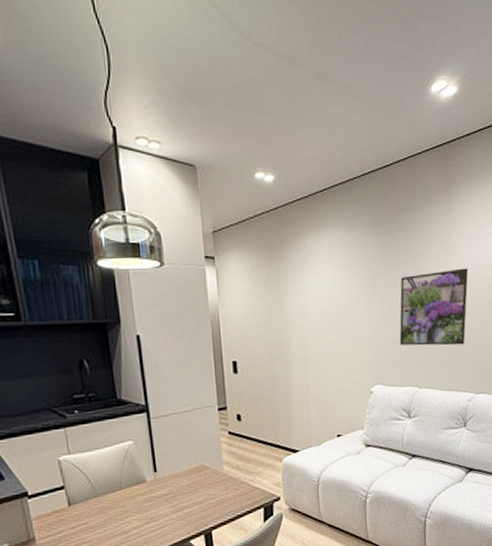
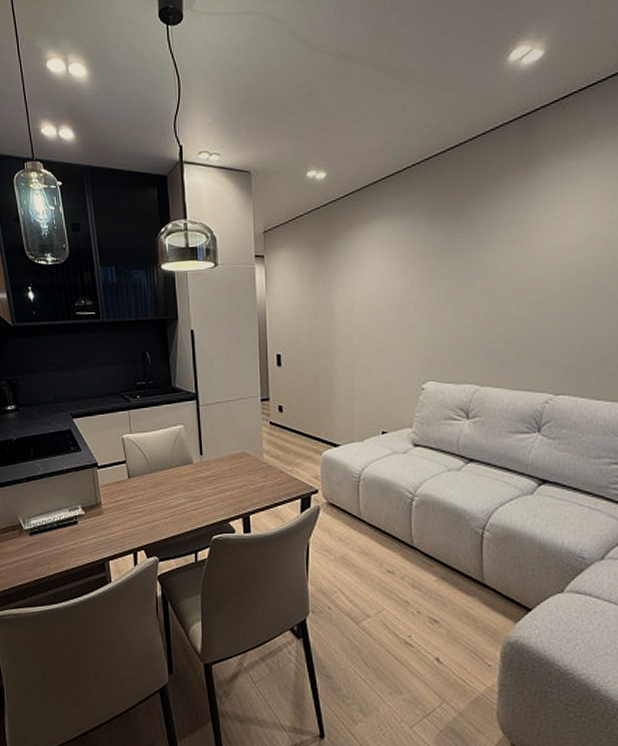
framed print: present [399,268,469,346] -> none [459,251,551,340]

